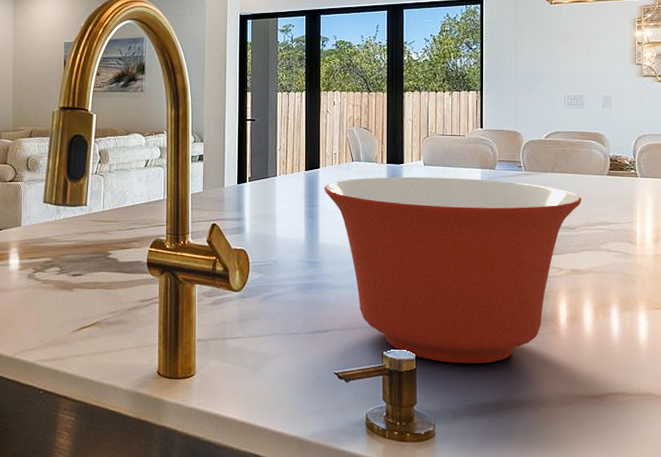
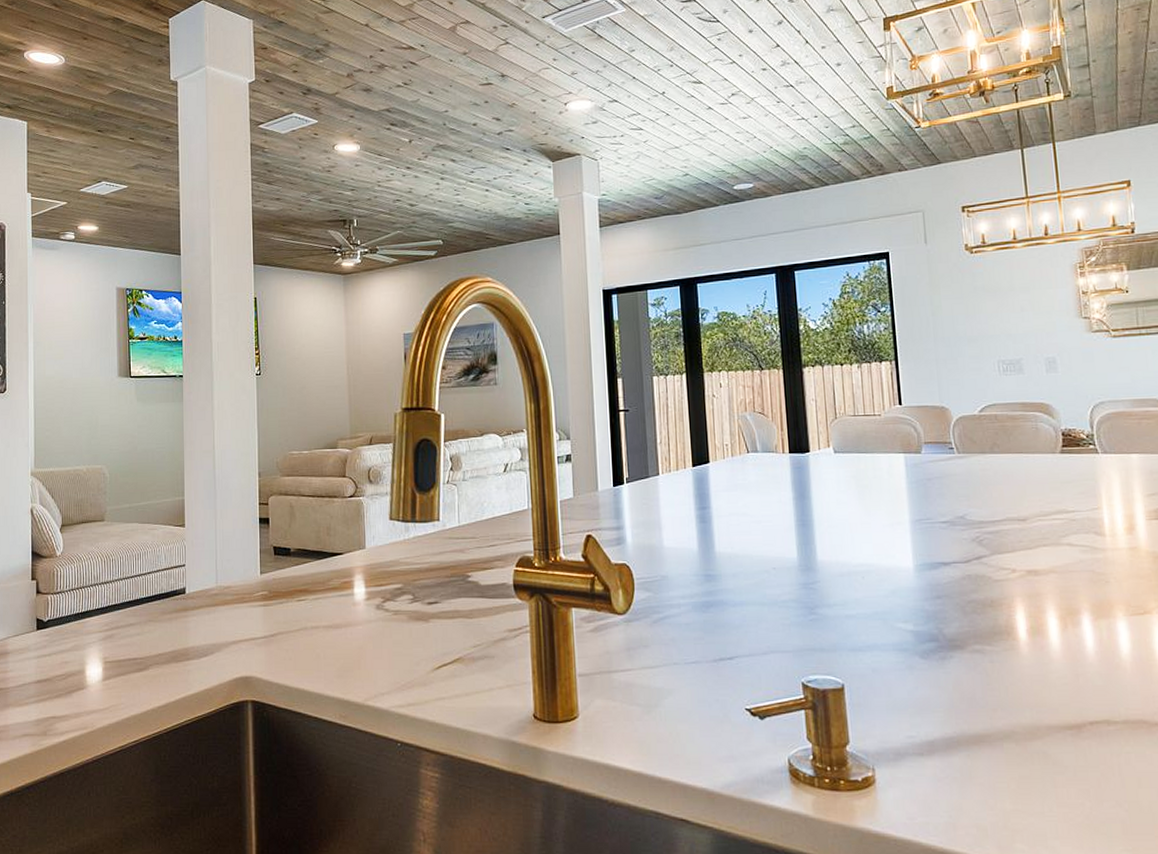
mixing bowl: present [324,176,582,364] -> none [716,465,1032,692]

